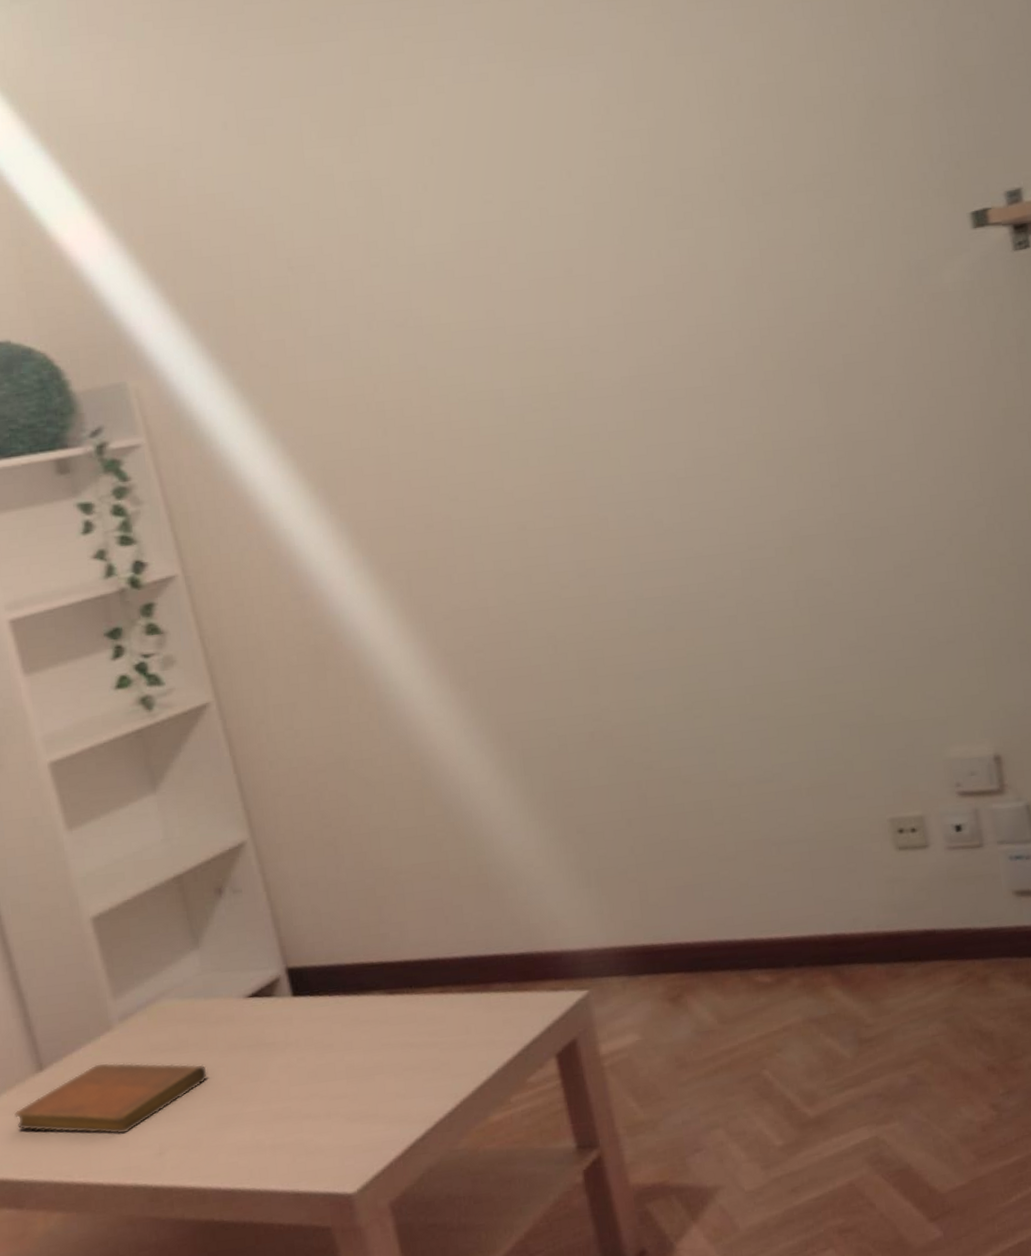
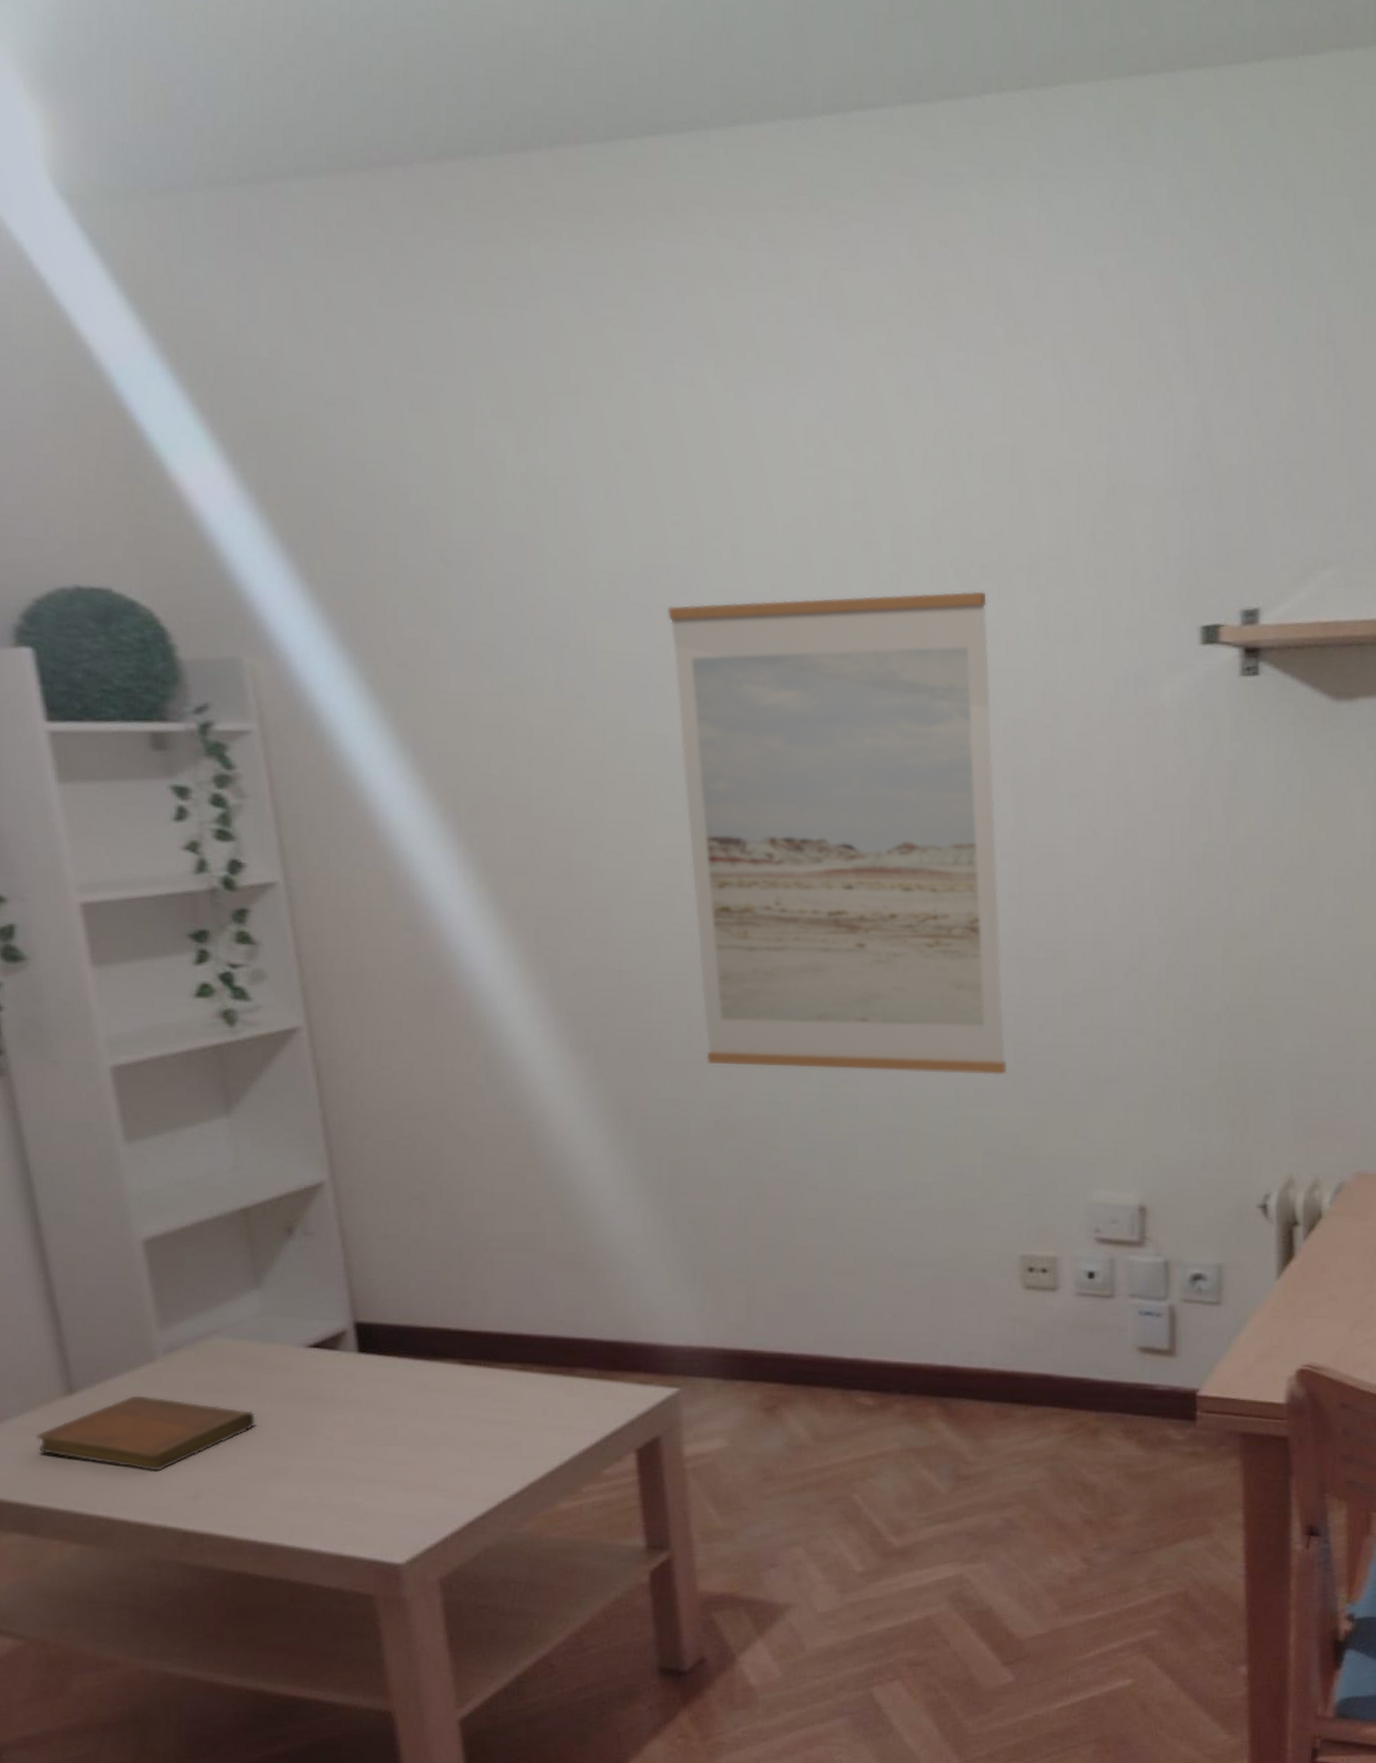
wall art: none [489,215,851,681] -> present [667,591,1007,1075]

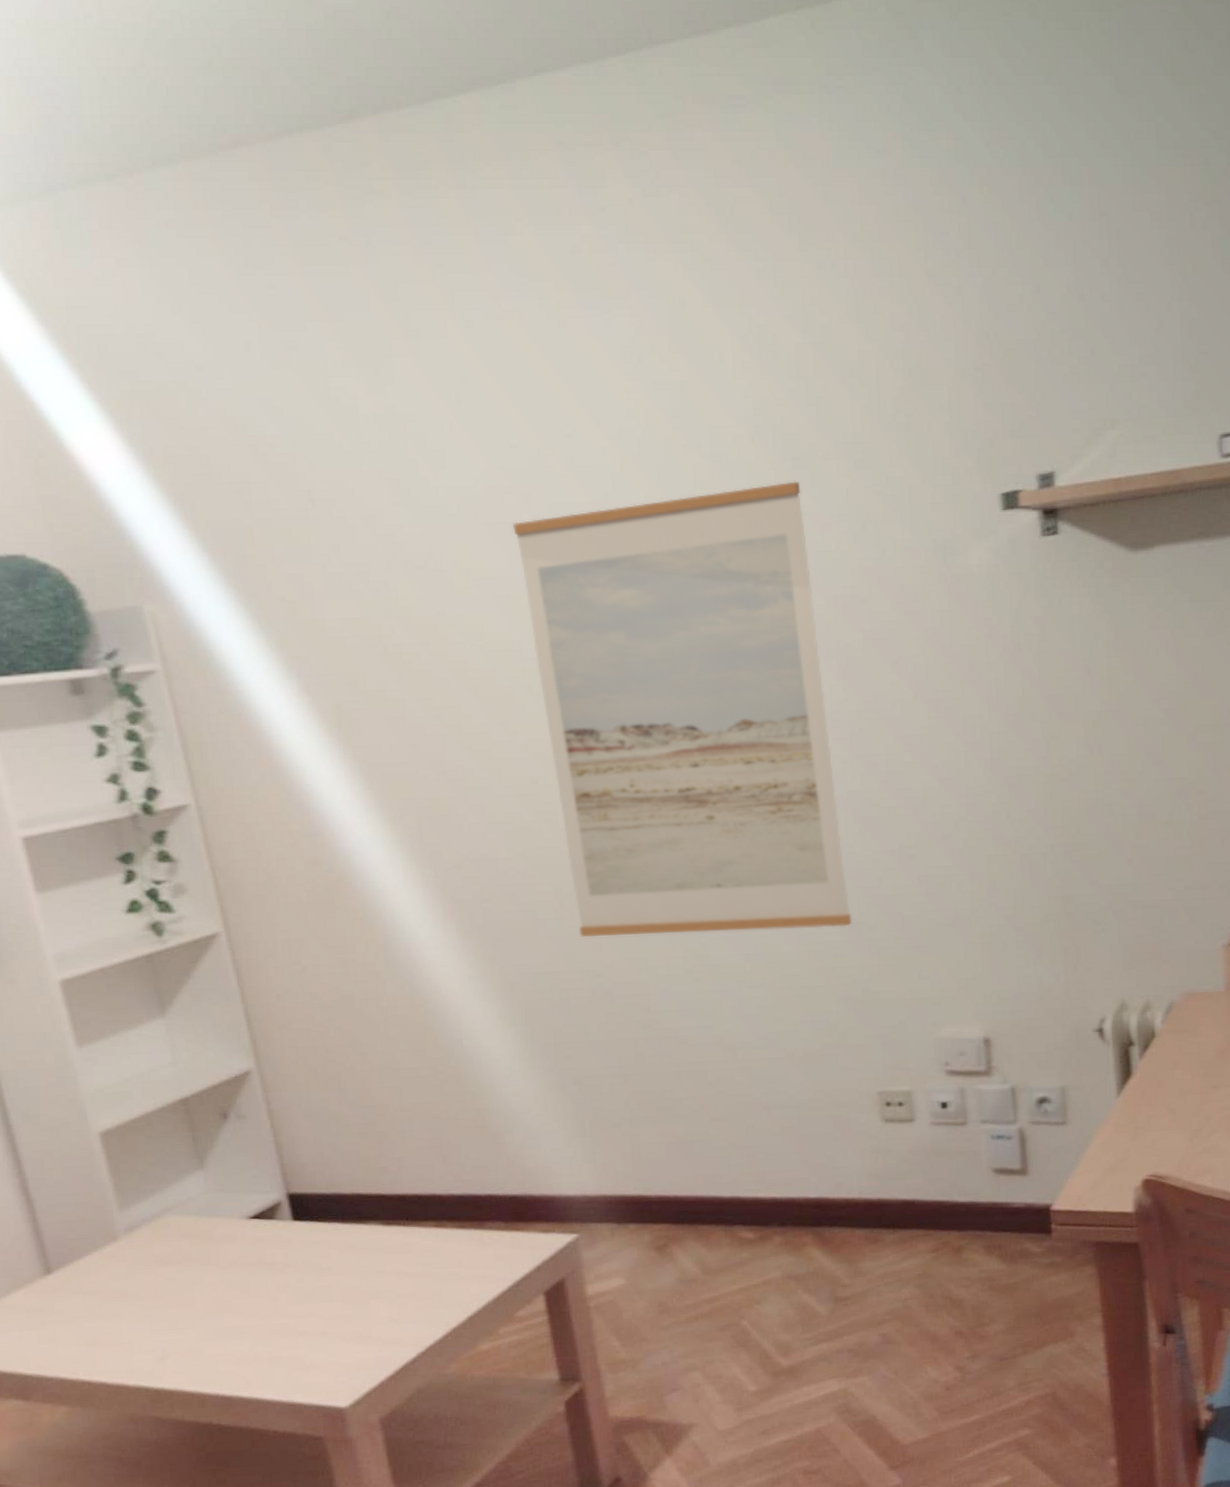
notebook: present [36,1395,255,1472] -> none [23,1271,209,1338]

